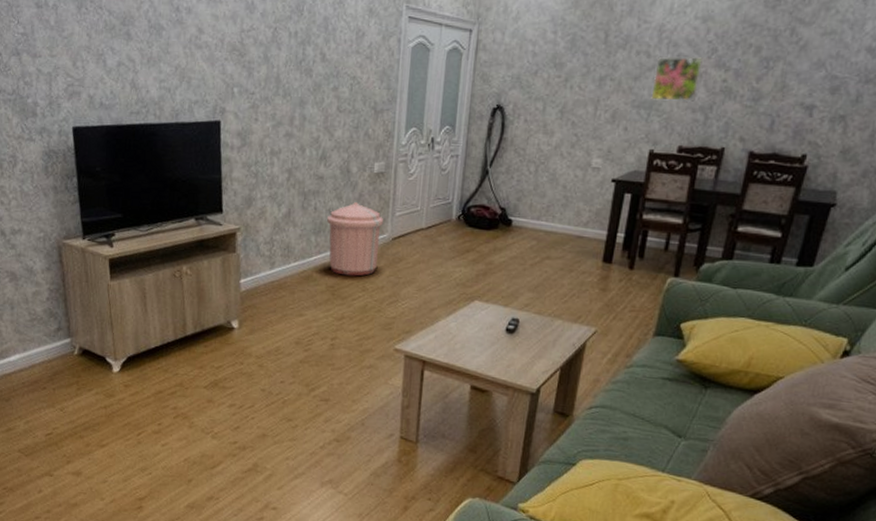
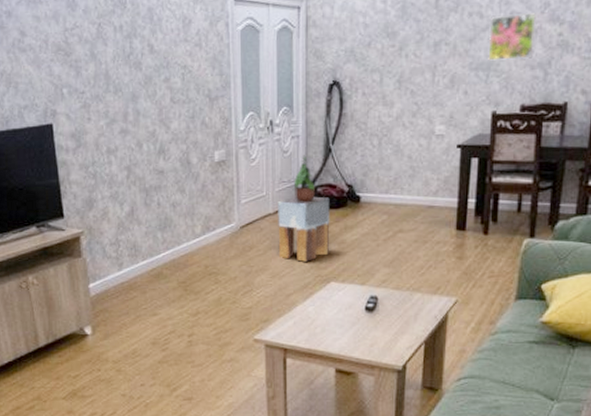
trash can: present [326,202,384,277] -> none [171,194,230,270]
stool: none [426,214,482,279] -> present [278,196,330,262]
potted plant: none [446,175,470,221] -> present [292,155,316,202]

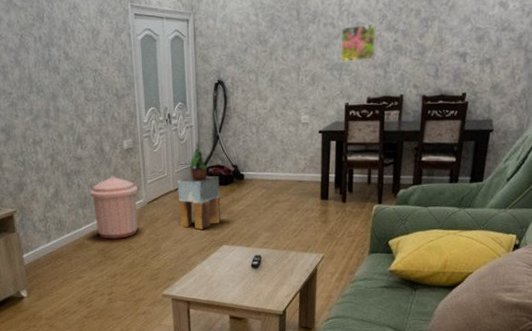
trash can: none [171,194,230,270] -> present [89,176,139,239]

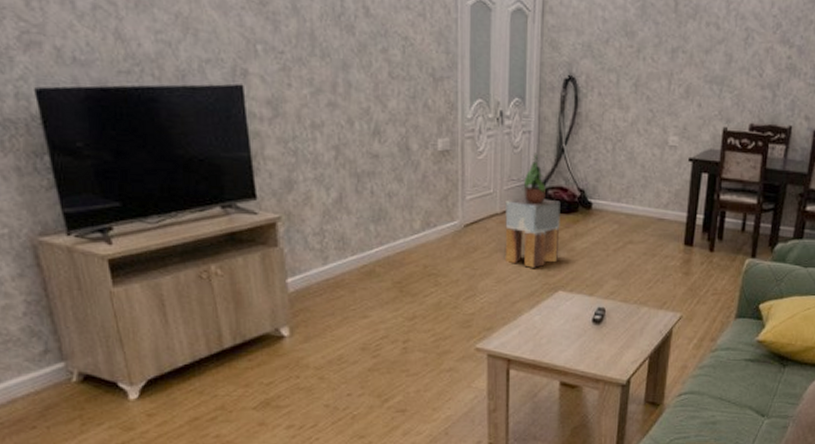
trash can: present [89,176,139,239] -> none [386,185,454,270]
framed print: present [340,23,377,62] -> none [722,29,770,77]

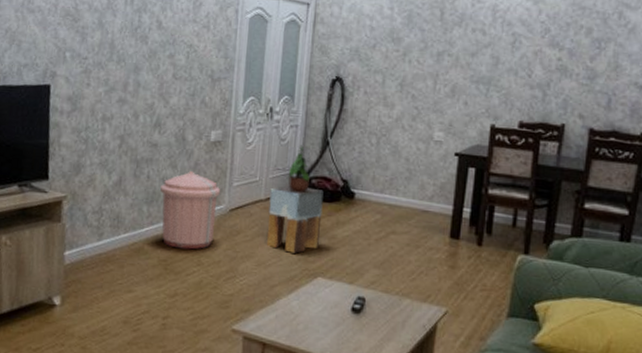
trash can: none [386,185,454,270] -> present [159,171,221,250]

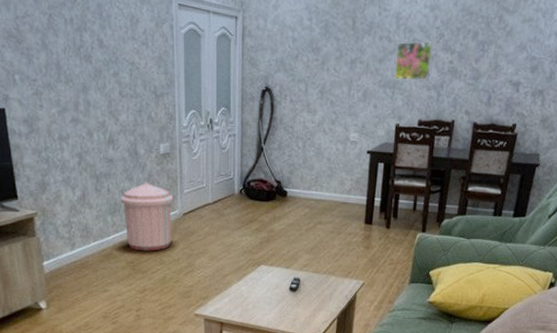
stool: present [266,185,324,253] -> none [216,189,261,247]
potted plant: present [286,145,311,192] -> none [229,152,250,194]
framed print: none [489,35,538,78] -> present [394,41,434,81]

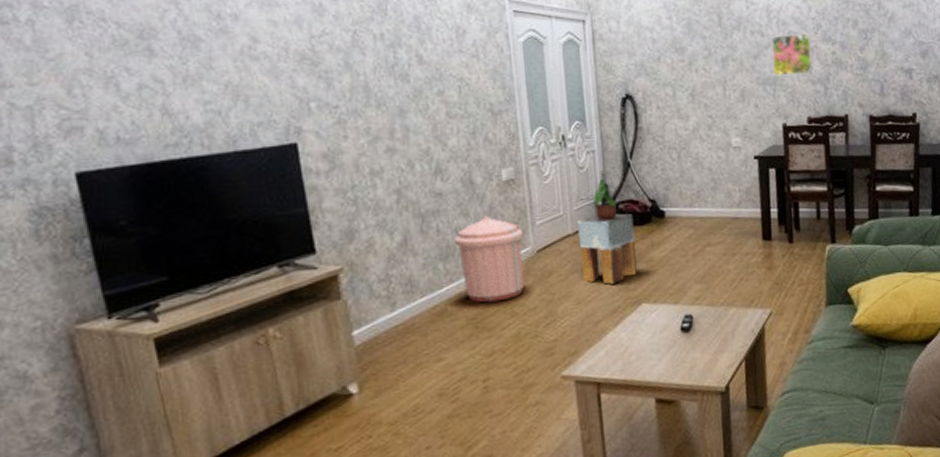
stool: none [216,189,261,247] -> present [577,213,637,284]
potted plant: none [229,152,250,194] -> present [592,171,617,220]

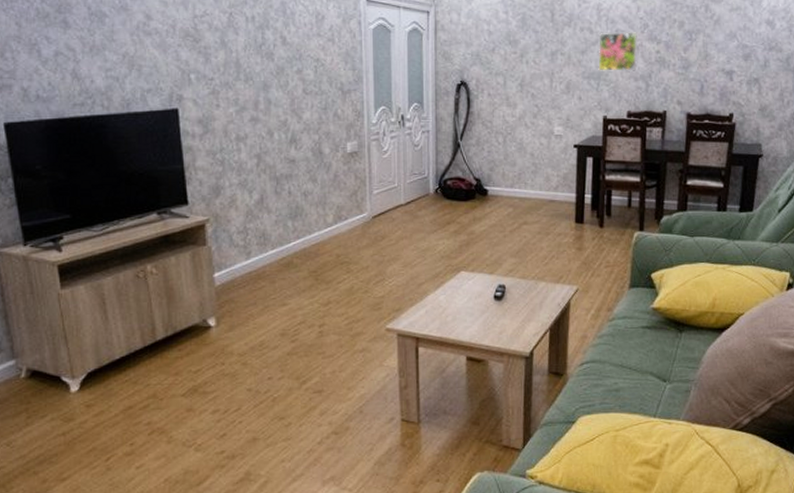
trash can: present [453,216,524,303] -> none [302,183,362,259]
stool: present [577,213,637,284] -> none [409,189,460,252]
potted plant: present [592,171,617,220] -> none [423,149,446,194]

